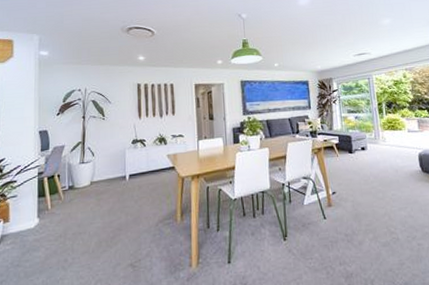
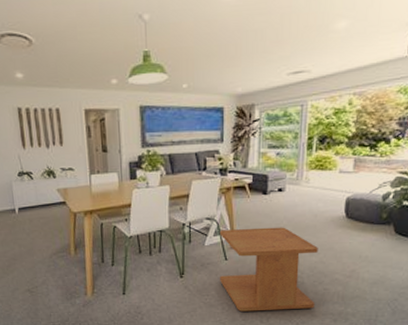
side table: none [316,183,413,275] -> present [220,227,318,312]

